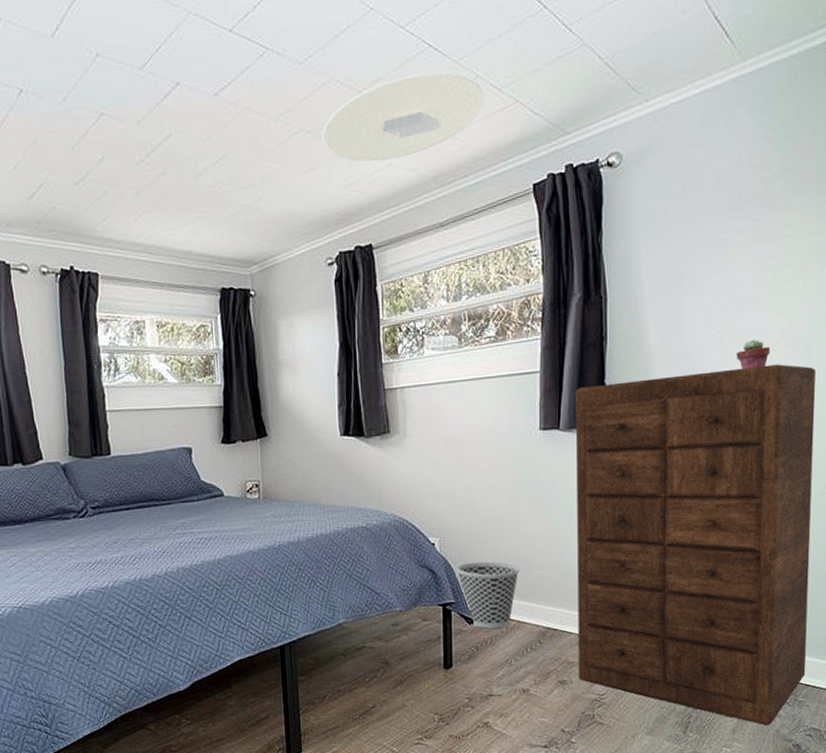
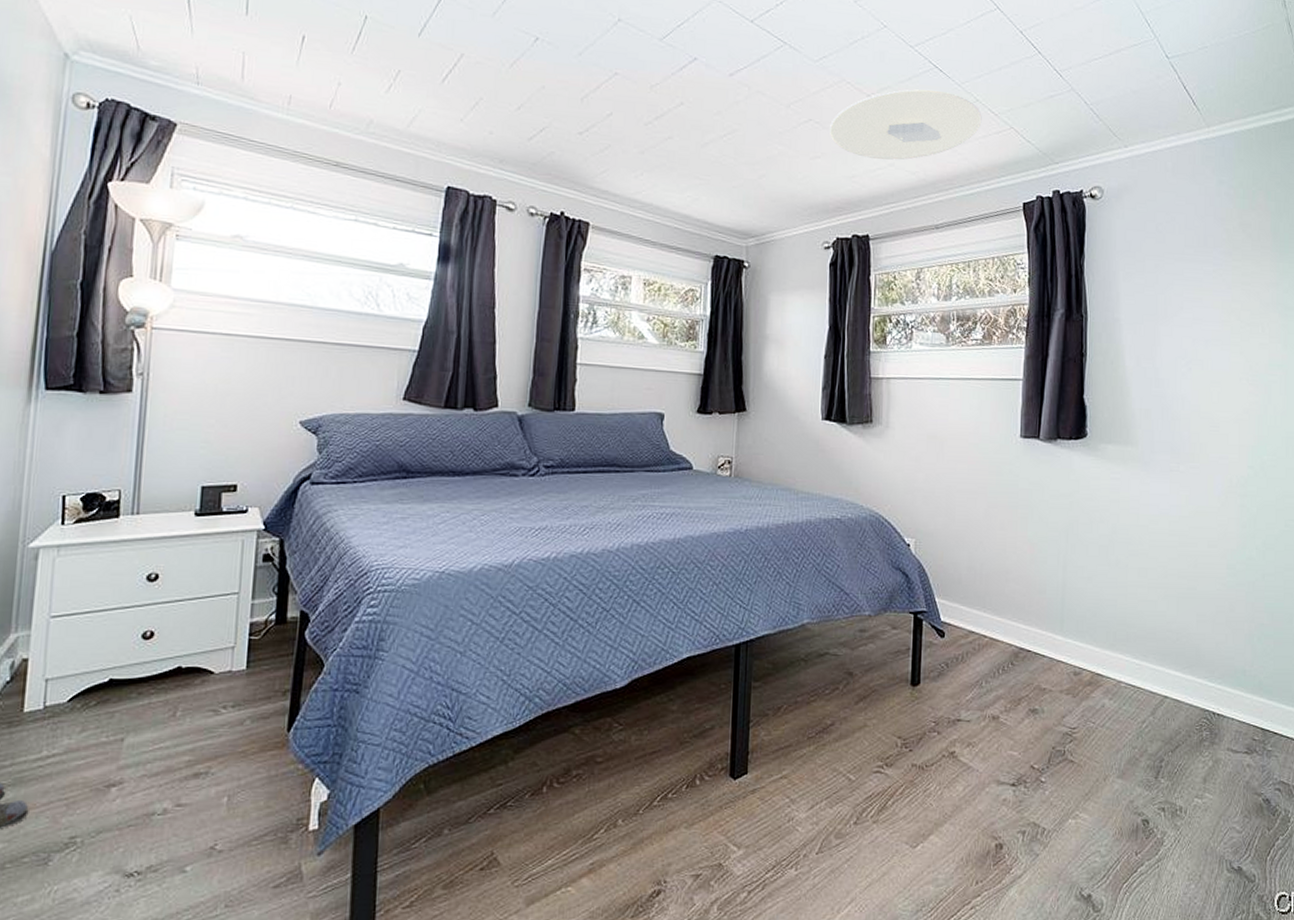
wastebasket: present [457,561,520,629] -> none [931,569,995,644]
dresser: present [575,364,816,726] -> none [1049,399,1275,775]
potted succulent: present [737,340,771,370] -> none [1204,375,1235,402]

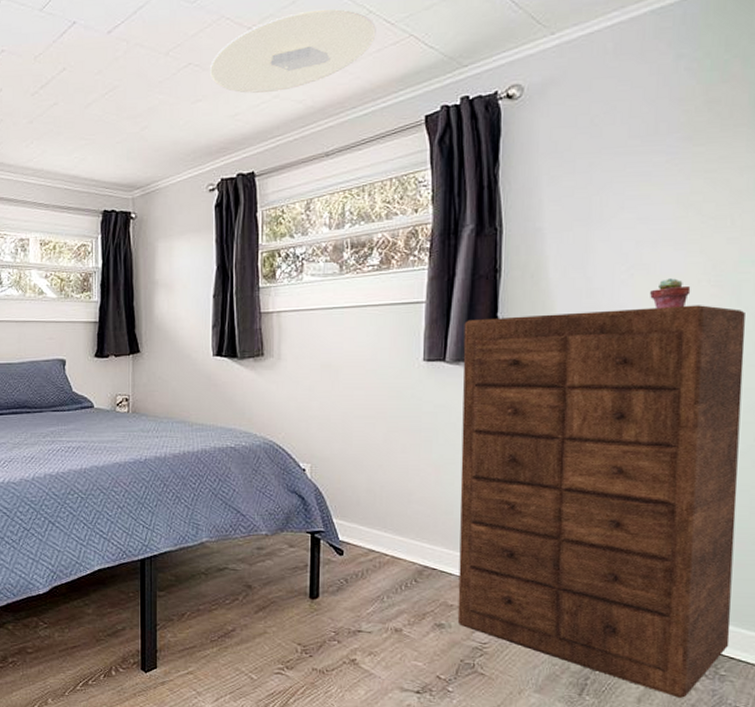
dresser: none [1049,399,1275,775] -> present [457,305,745,698]
potted succulent: none [1204,375,1235,402] -> present [650,278,691,309]

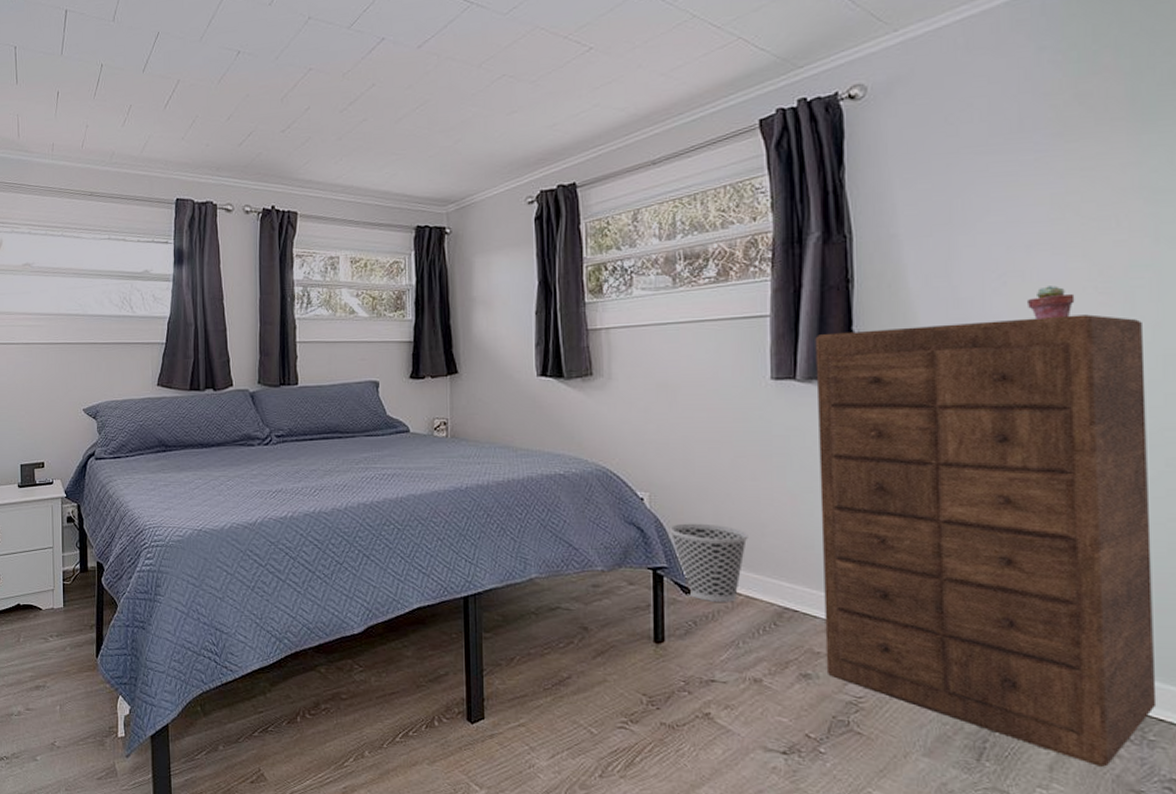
ceiling light: present [210,9,376,93] -> none [525,14,701,103]
wastebasket: none [328,491,396,562] -> present [670,523,748,602]

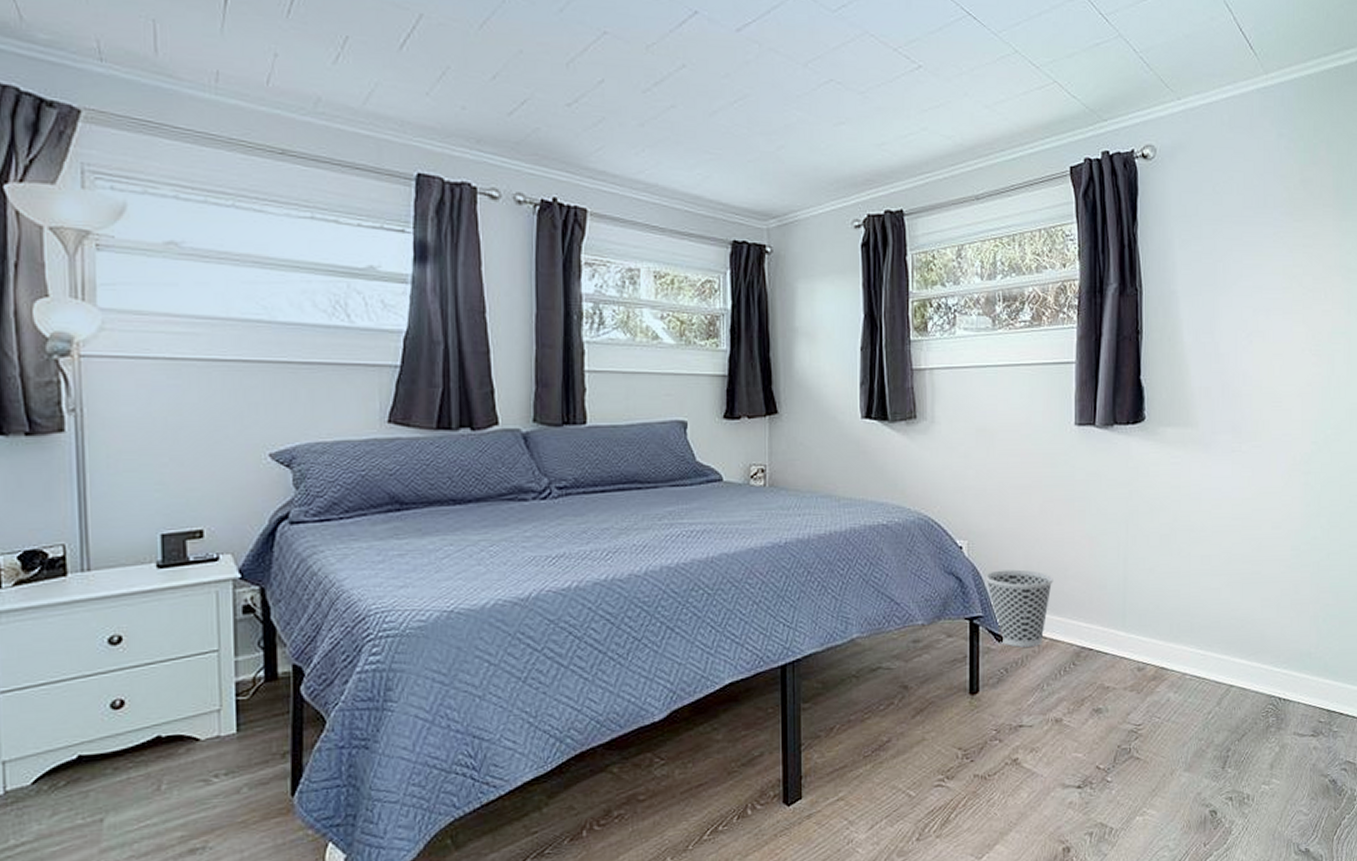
dresser: present [815,314,1157,767] -> none [1111,373,1339,759]
potted succulent: present [1028,286,1075,320] -> none [1266,346,1297,375]

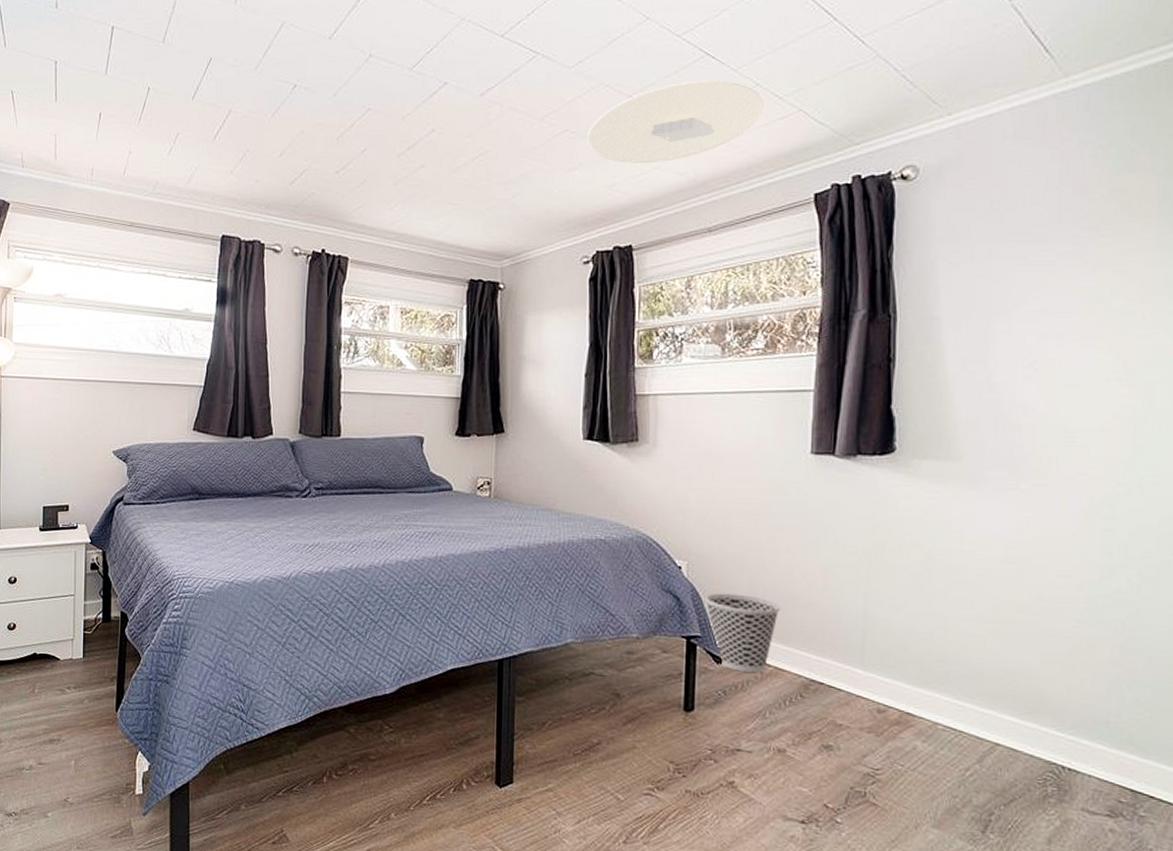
ceiling light: none [854,40,1022,124] -> present [587,80,763,163]

